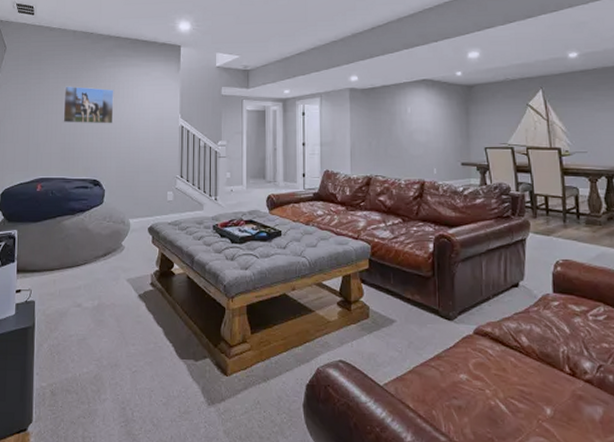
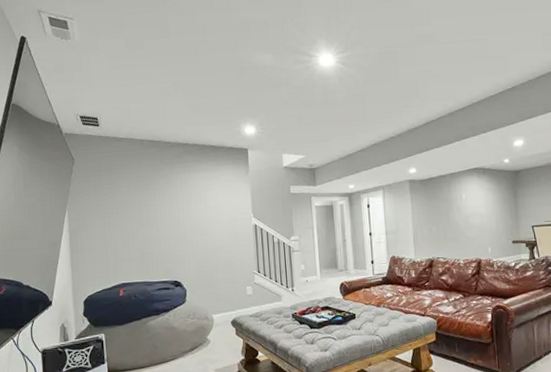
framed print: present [63,86,114,124] -> none [137,193,189,230]

